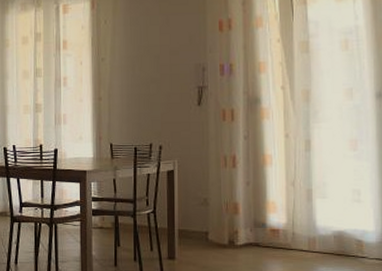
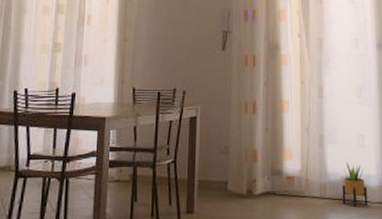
potted plant: none [334,217,364,262] -> present [342,162,368,207]

